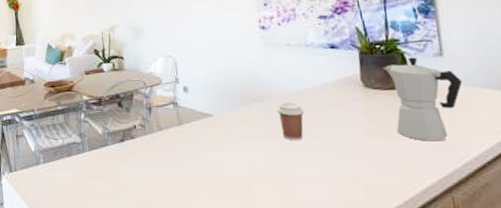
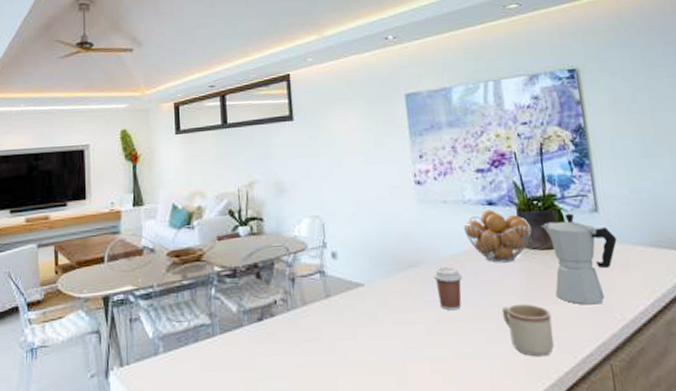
fruit basket: none [306,52,374,101] -> present [464,209,532,263]
mug: none [342,138,394,186] -> present [501,304,554,357]

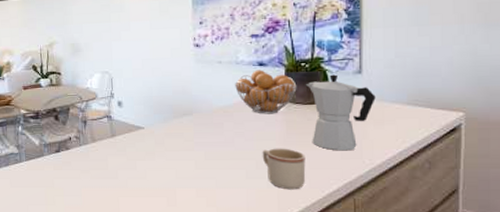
coffee cup: present [433,266,463,311] -> none [204,115,230,151]

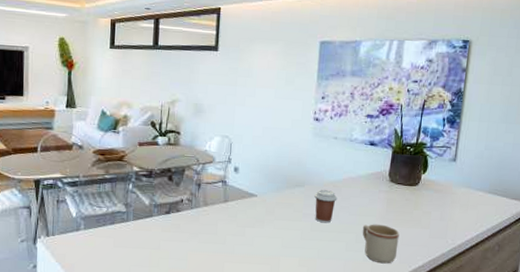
coffee cup: none [204,115,230,151] -> present [314,189,338,223]
fruit basket: present [235,70,297,114] -> none [346,149,401,192]
moka pot: present [305,74,376,151] -> none [407,160,465,231]

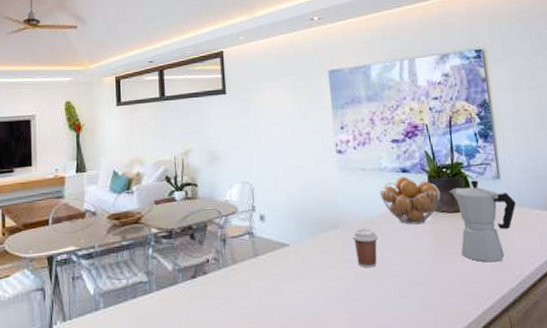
fruit basket: none [346,149,401,192] -> present [380,176,441,225]
mug: present [362,224,400,264] -> none [413,261,459,310]
moka pot: none [407,160,465,231] -> present [448,180,516,263]

